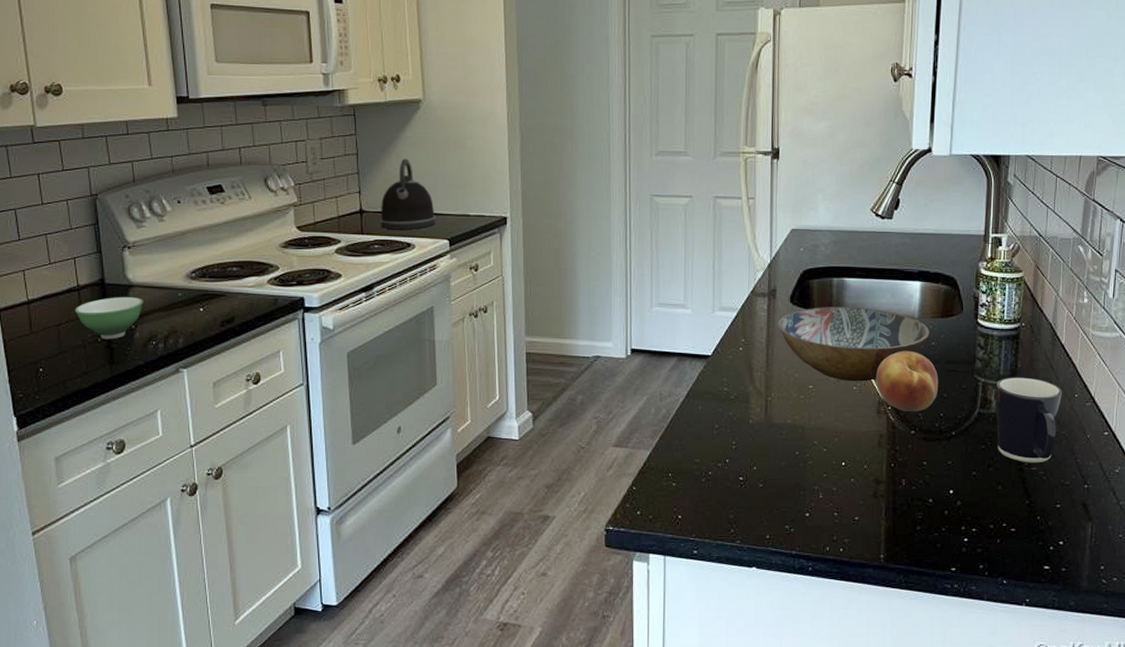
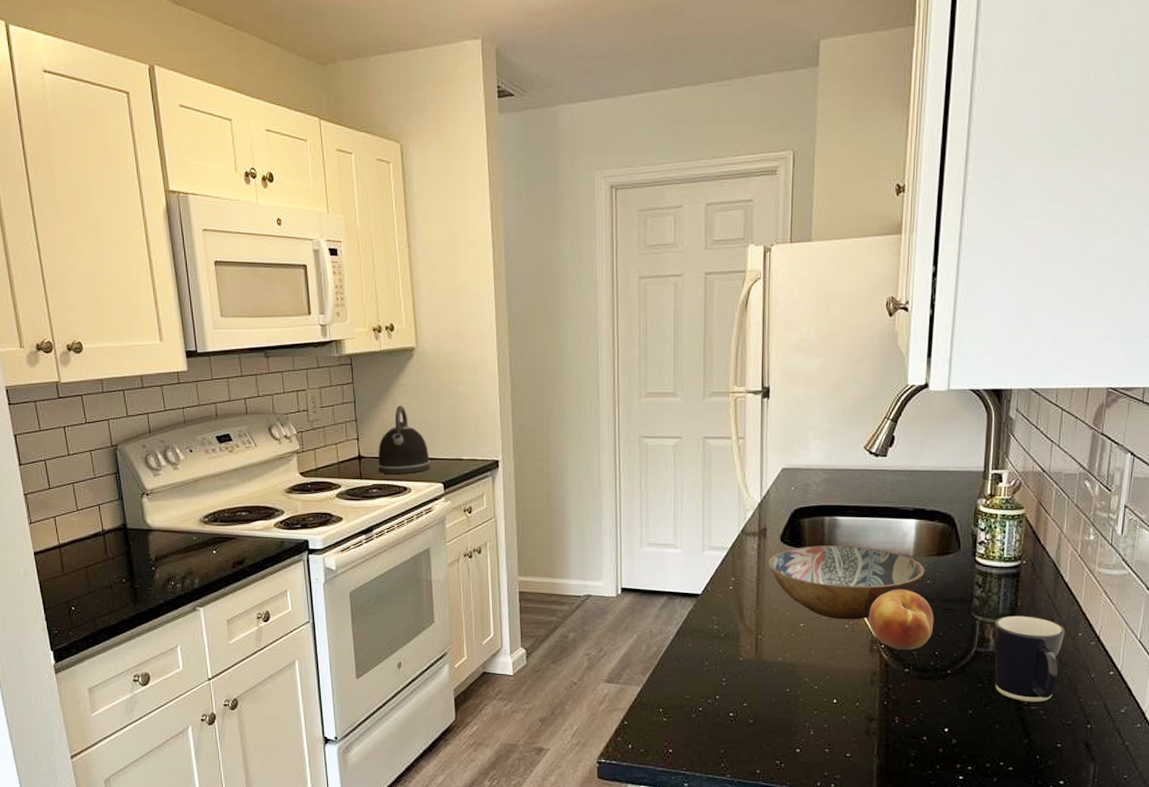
bowl: present [74,296,143,340] -> none [100,540,162,581]

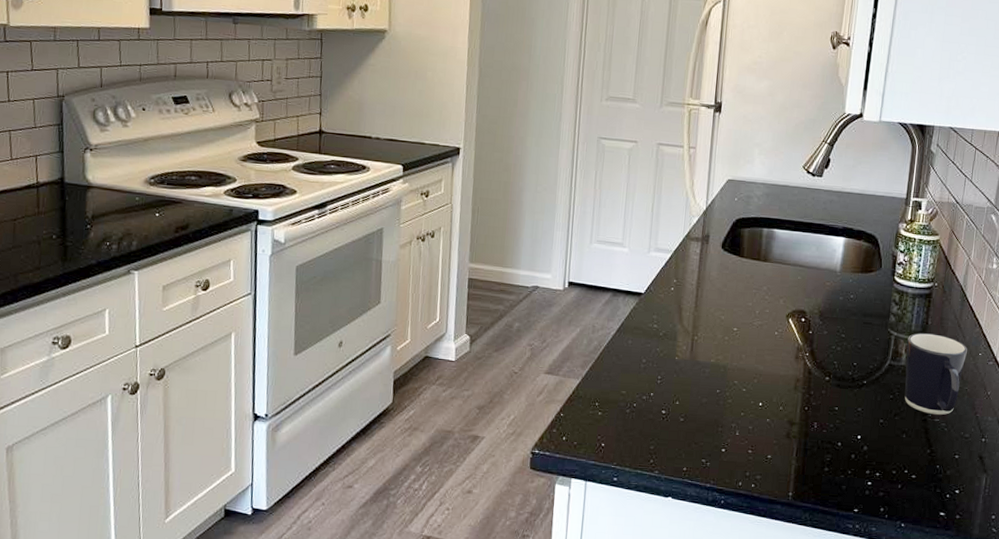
kettle: present [377,405,431,475] -> none [338,84,392,153]
wooden bowl: present [768,546,925,620] -> none [708,254,850,328]
fruit: present [869,589,934,650] -> none [796,301,855,359]

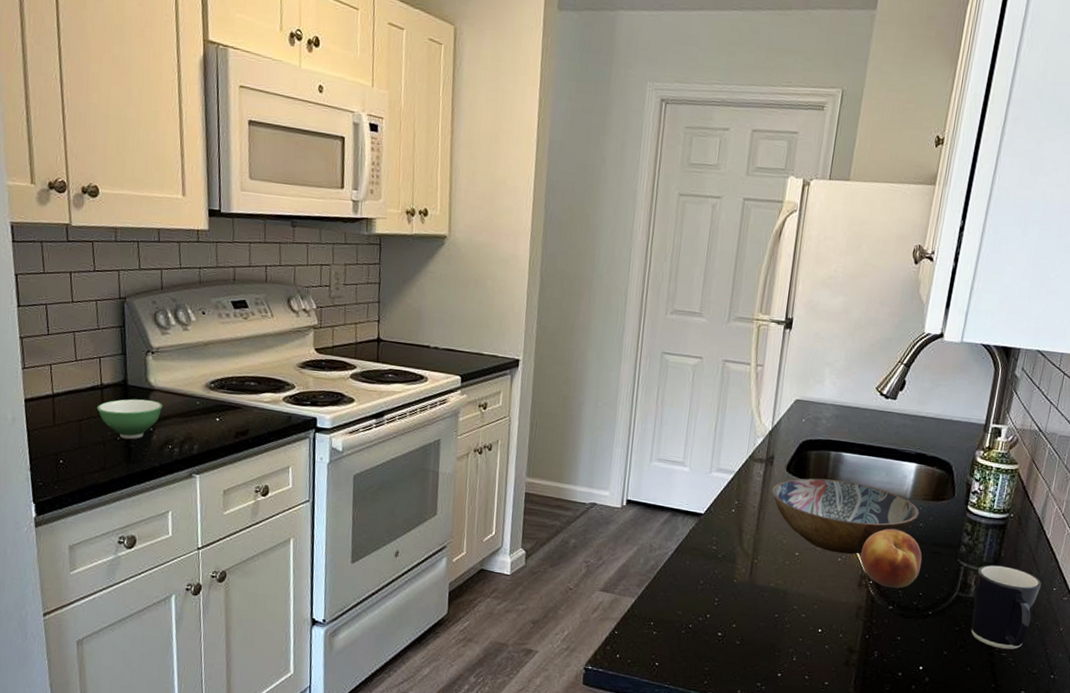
bowl: none [32,196,101,238] -> present [96,398,163,440]
wooden bowl: none [708,254,850,328] -> present [772,478,920,555]
fruit: none [796,301,855,359] -> present [860,528,923,588]

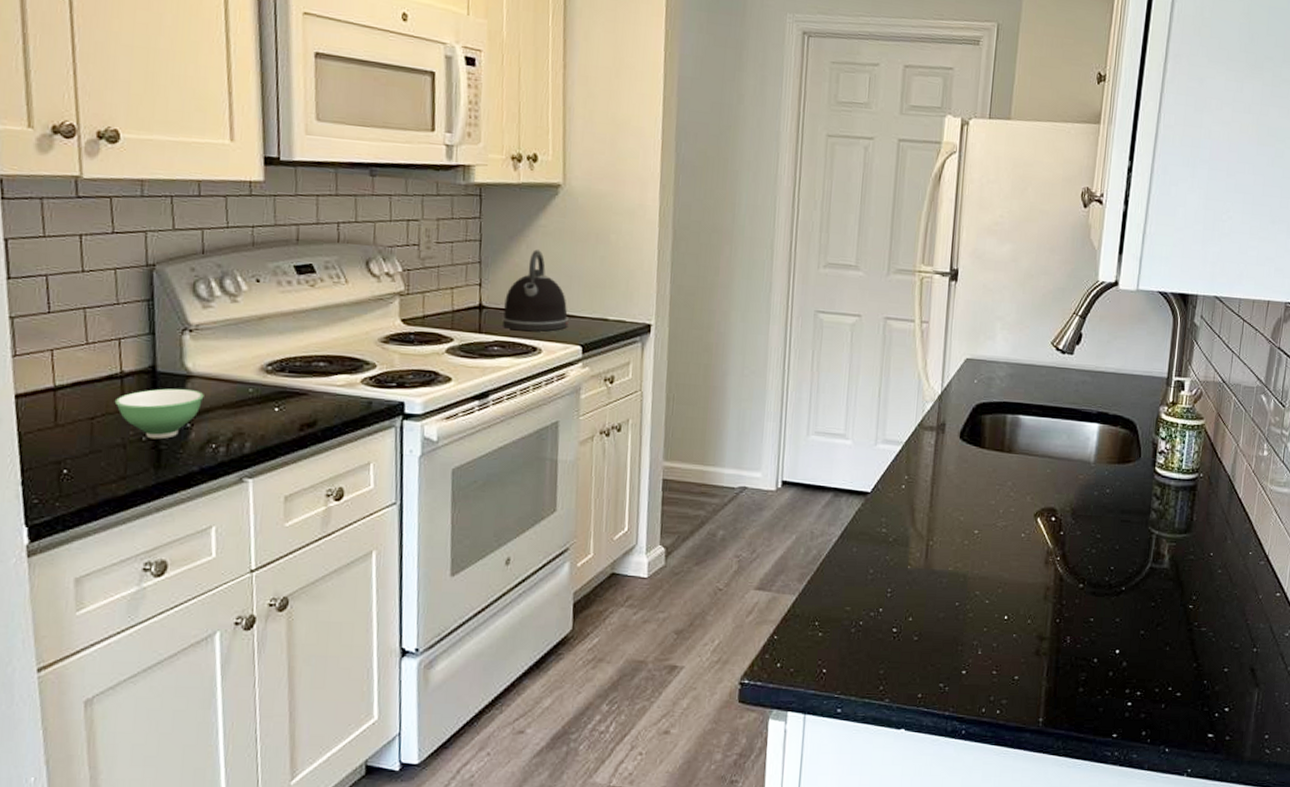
kettle: none [396,292,451,363] -> present [502,249,569,332]
wooden bowl: present [772,478,920,555] -> none [945,445,1105,529]
fruit: present [860,528,923,588] -> none [1045,496,1112,563]
mug: present [971,564,1041,650] -> none [1167,530,1236,624]

